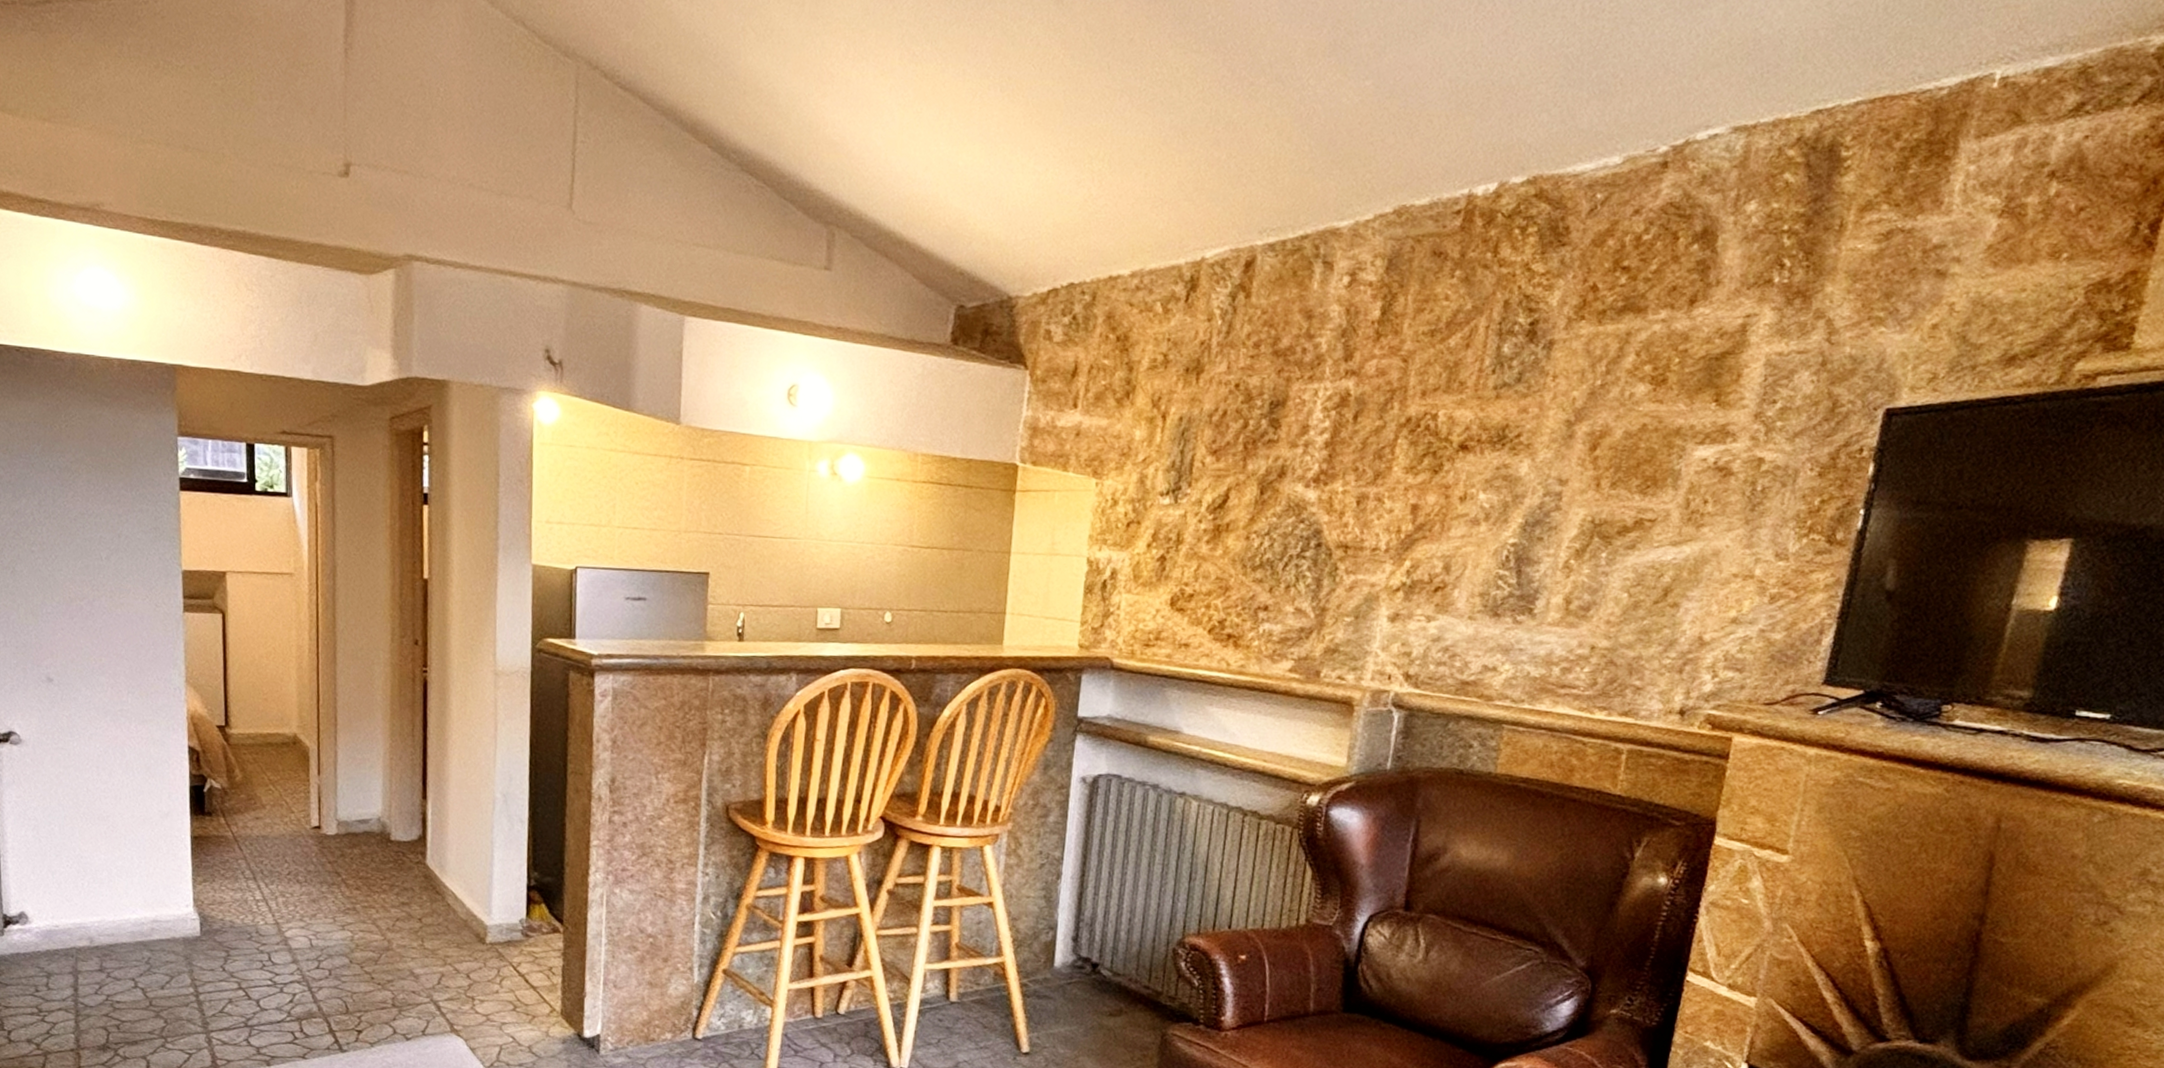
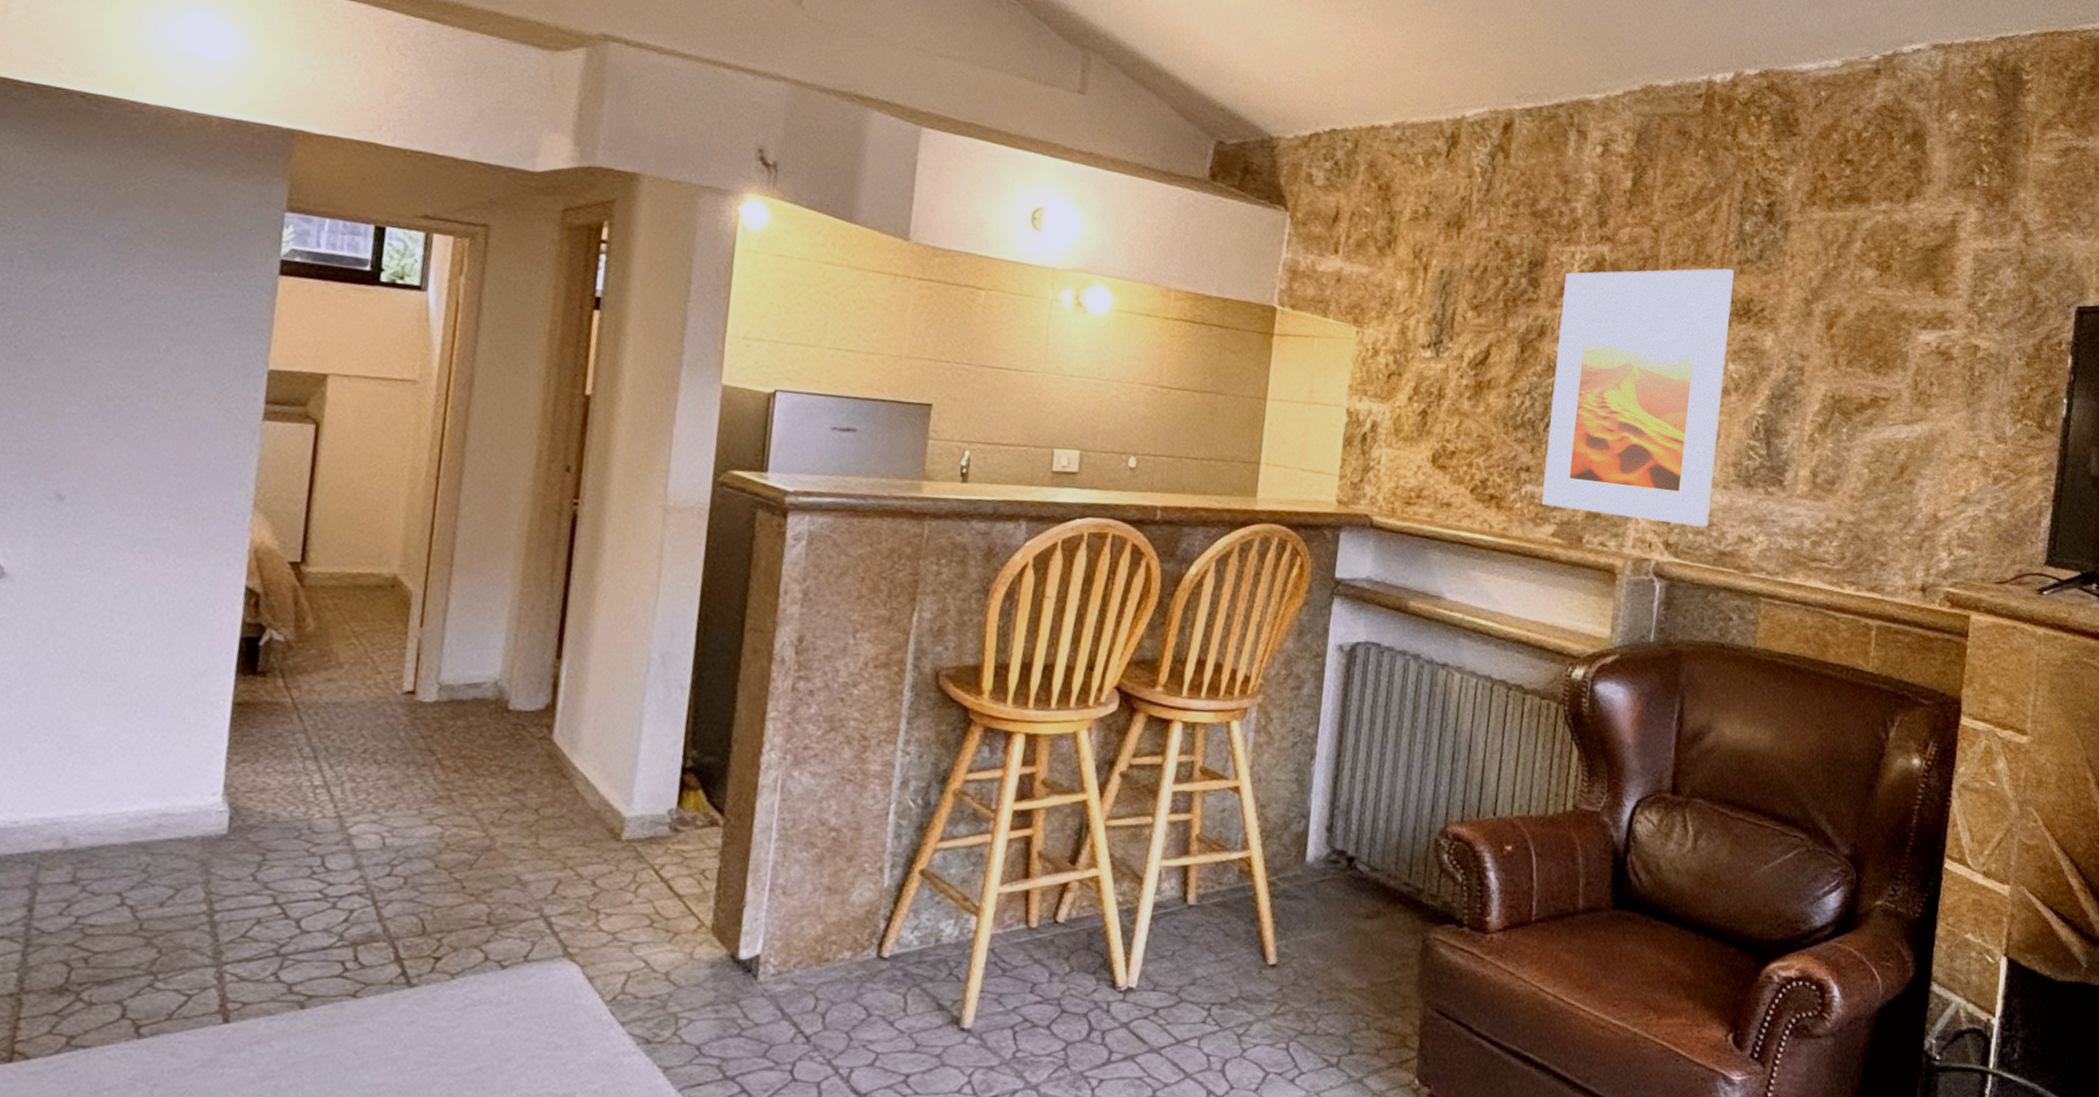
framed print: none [1278,394,1490,658] -> present [1541,268,1735,528]

